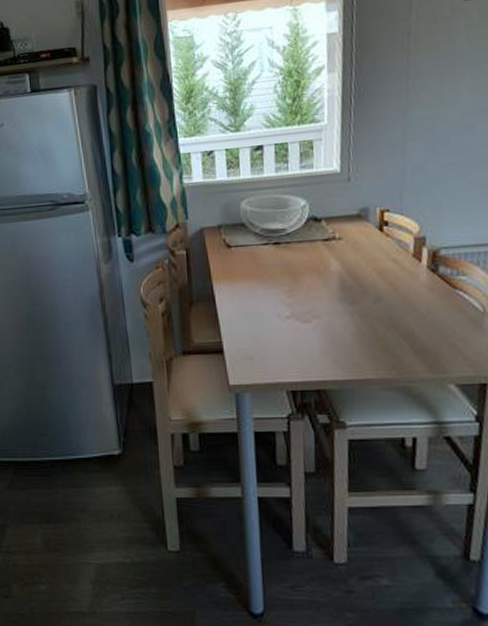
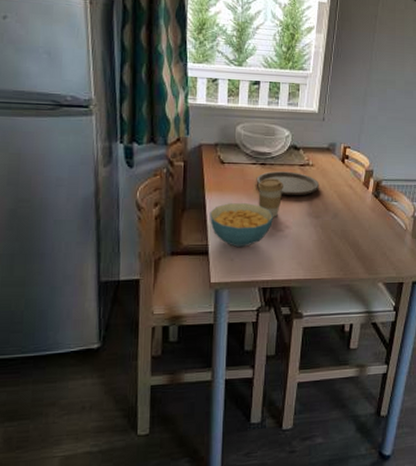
cereal bowl: none [220,291,296,344] -> present [210,203,273,248]
plate: none [270,249,352,278] -> present [256,171,320,195]
coffee cup: none [272,259,305,306] -> present [257,178,283,217]

